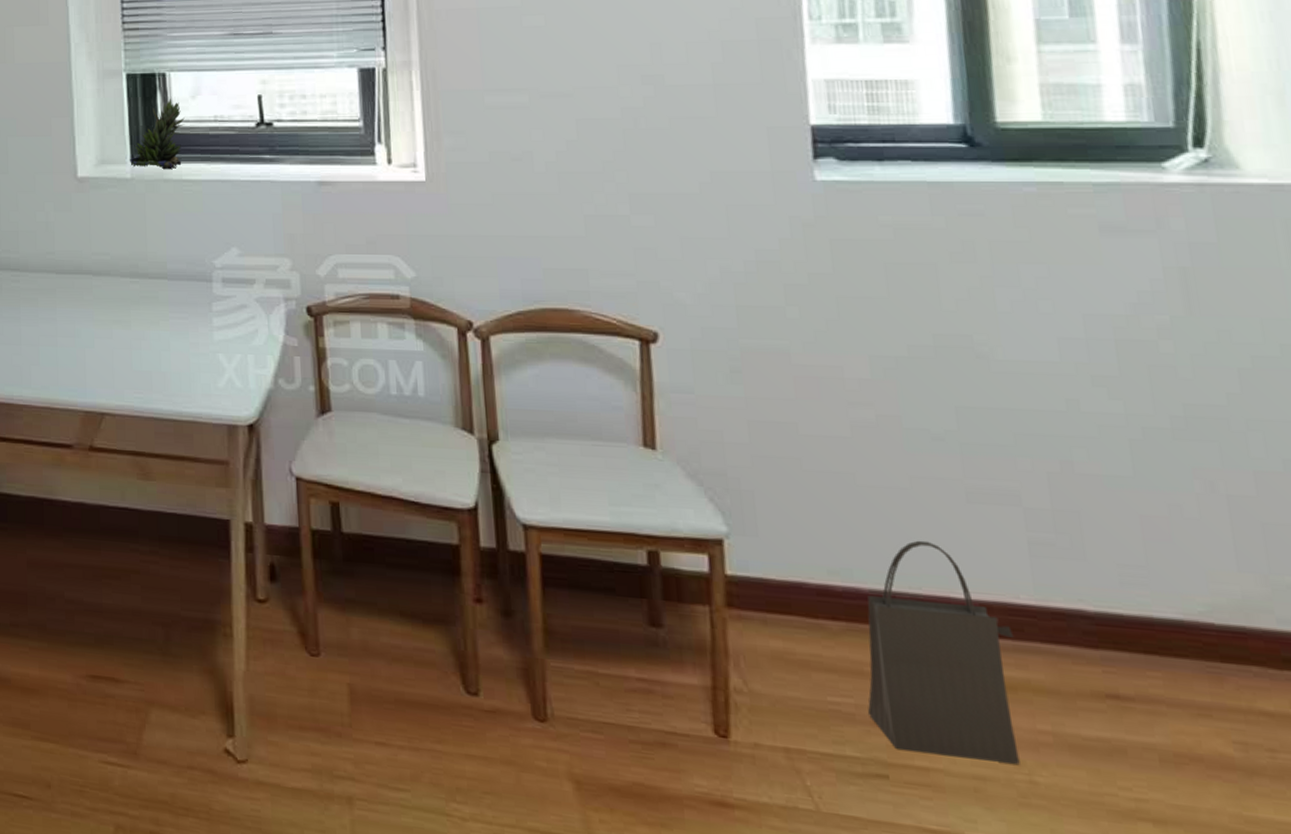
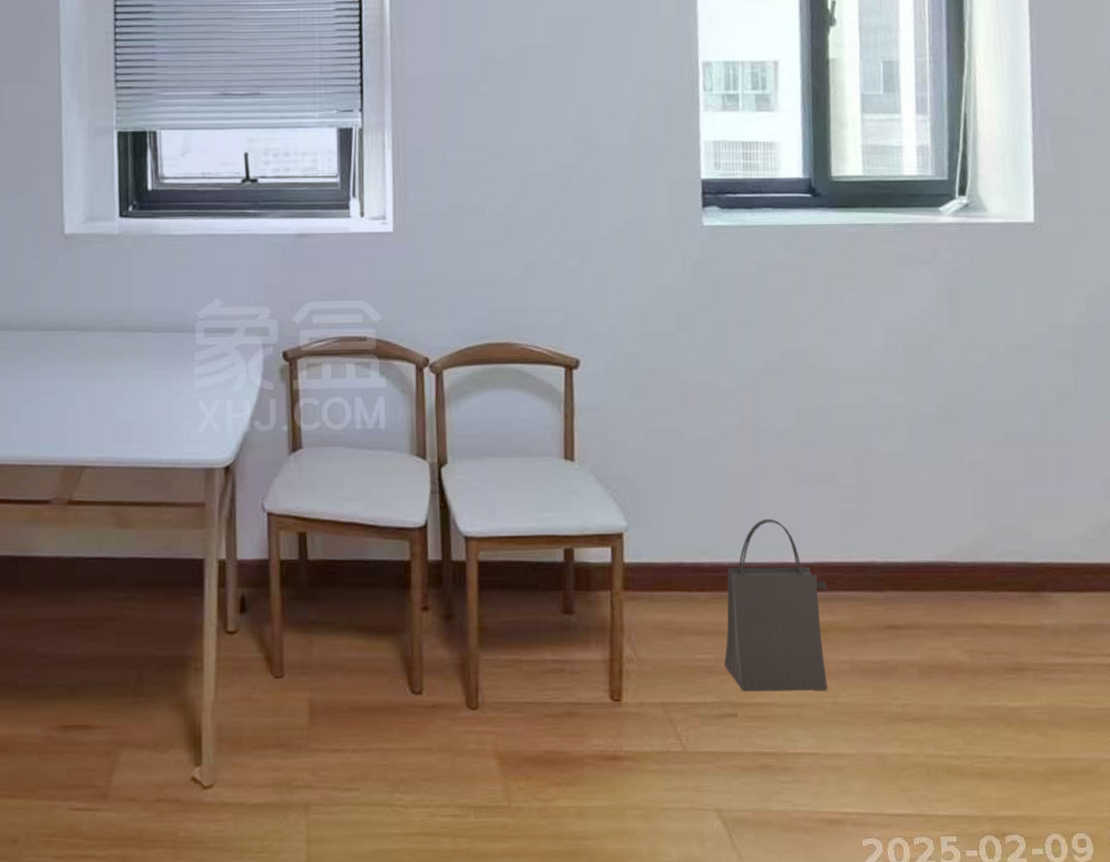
succulent plant: present [130,99,185,169] -> none [118,156,174,224]

